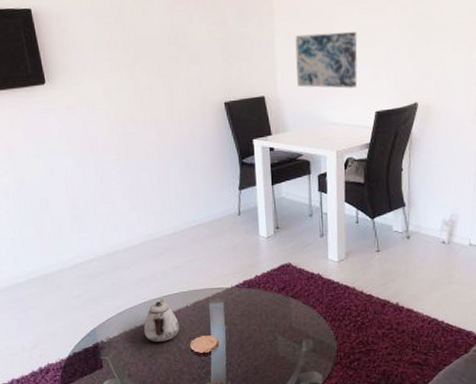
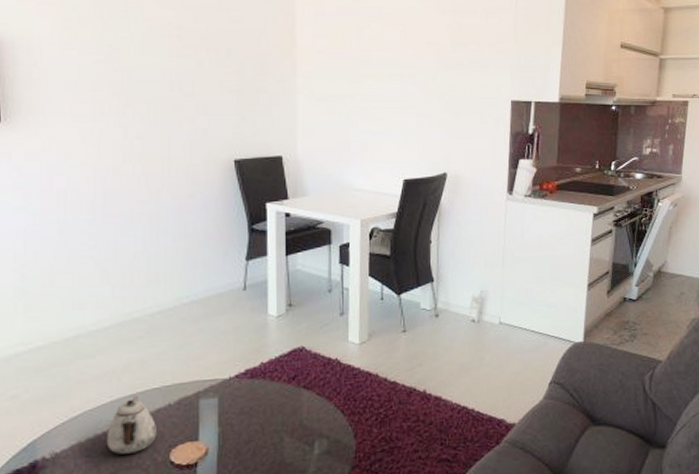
wall art: present [295,32,358,89] -> none [319,95,386,154]

